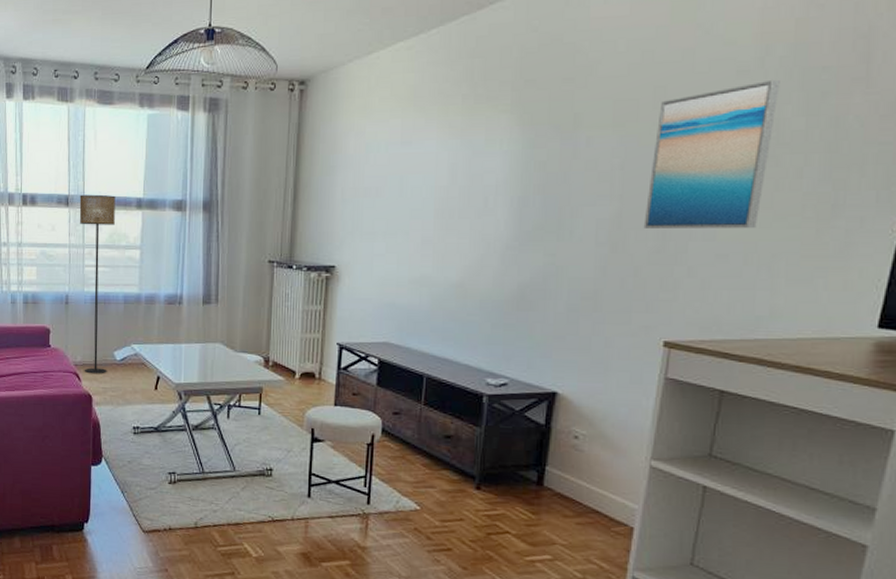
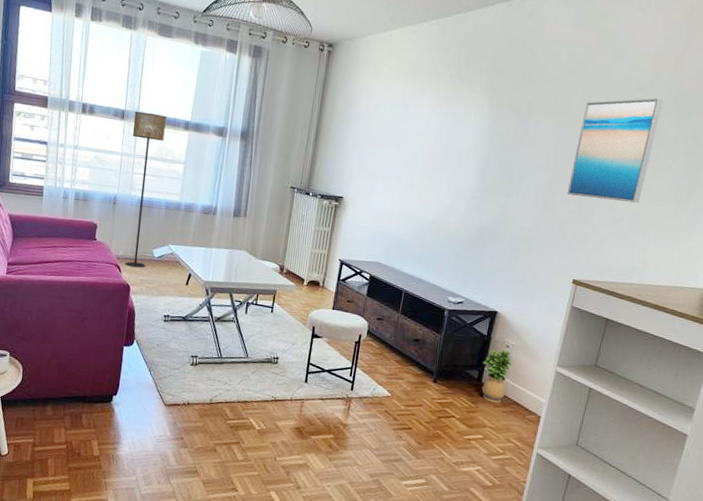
potted plant: none [542,441,586,512] -> present [482,349,513,403]

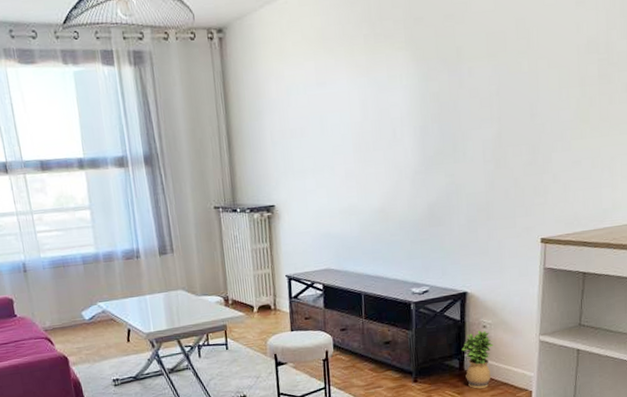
floor lamp: present [125,111,166,268] -> none [18,158,78,337]
wall art: present [567,98,663,203] -> none [518,8,607,145]

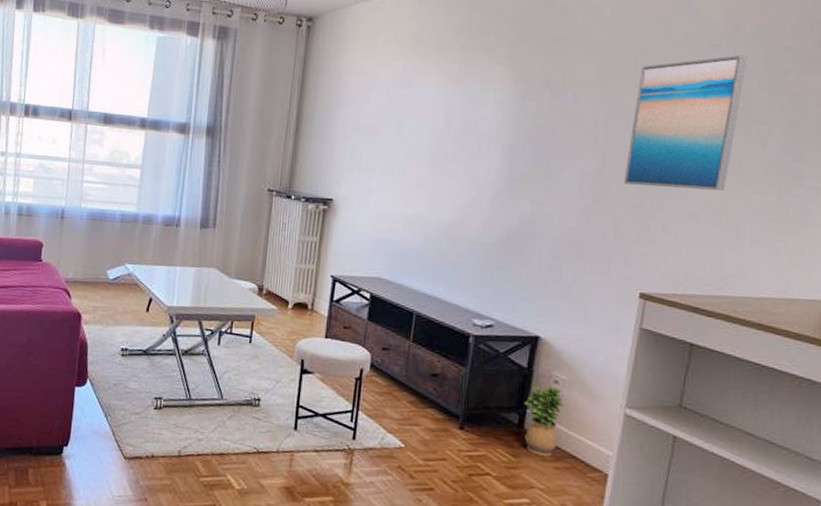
wall art: none [518,8,607,145] -> present [623,54,747,191]

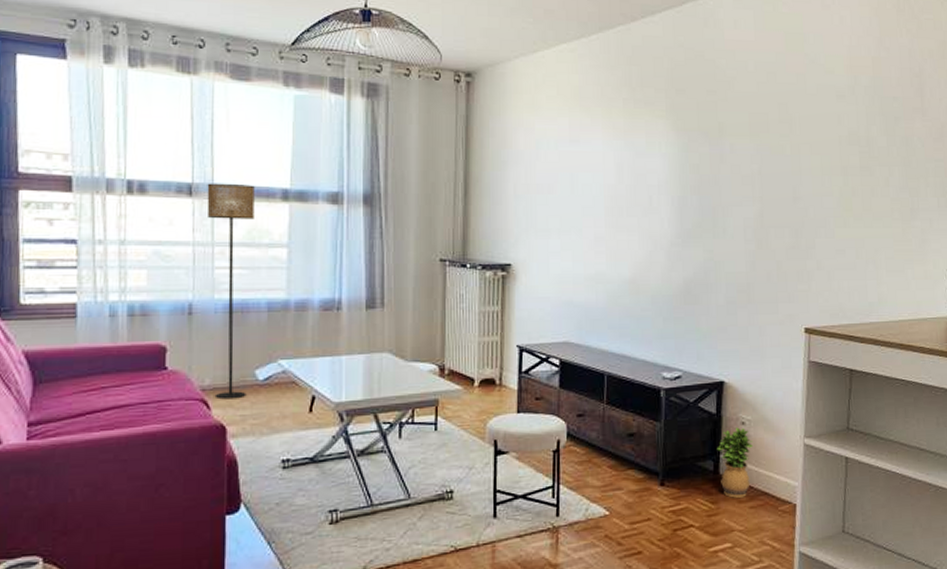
floor lamp: none [75,110,119,293] -> present [206,183,255,400]
wall art: present [623,54,747,191] -> none [780,104,867,227]

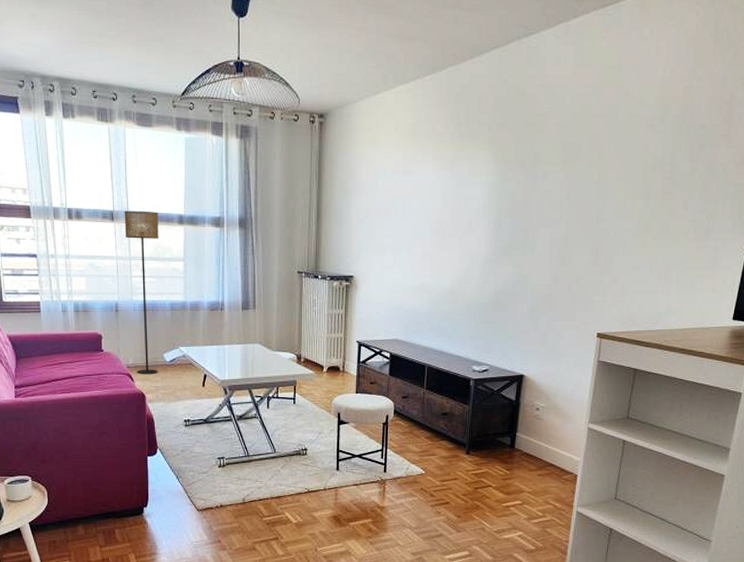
potted plant: present [717,427,753,498] -> none [514,412,544,467]

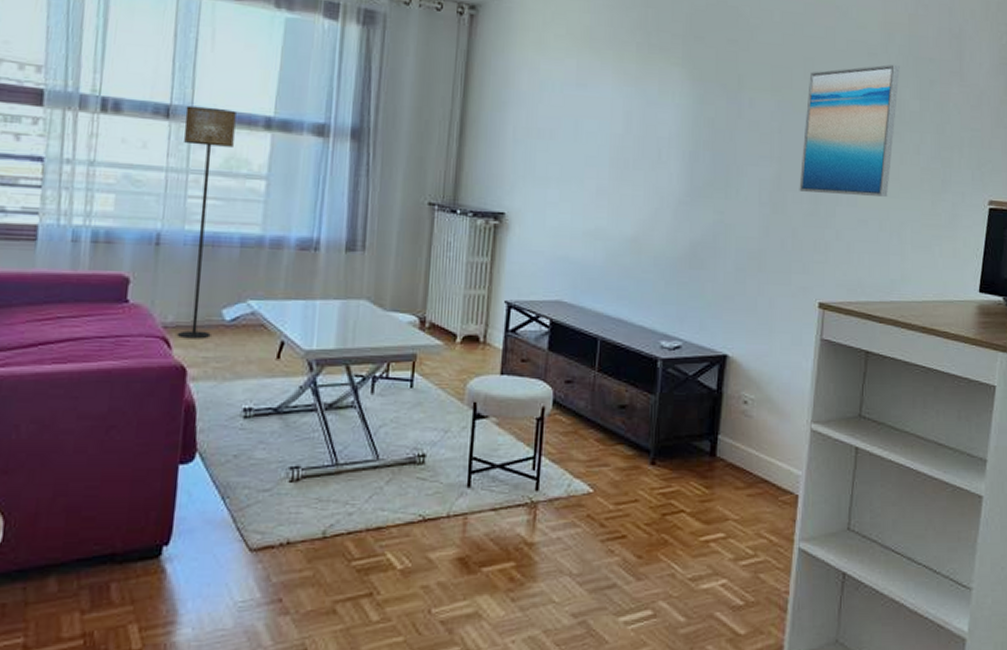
wall art: none [583,133,674,246] -> present [799,64,900,197]

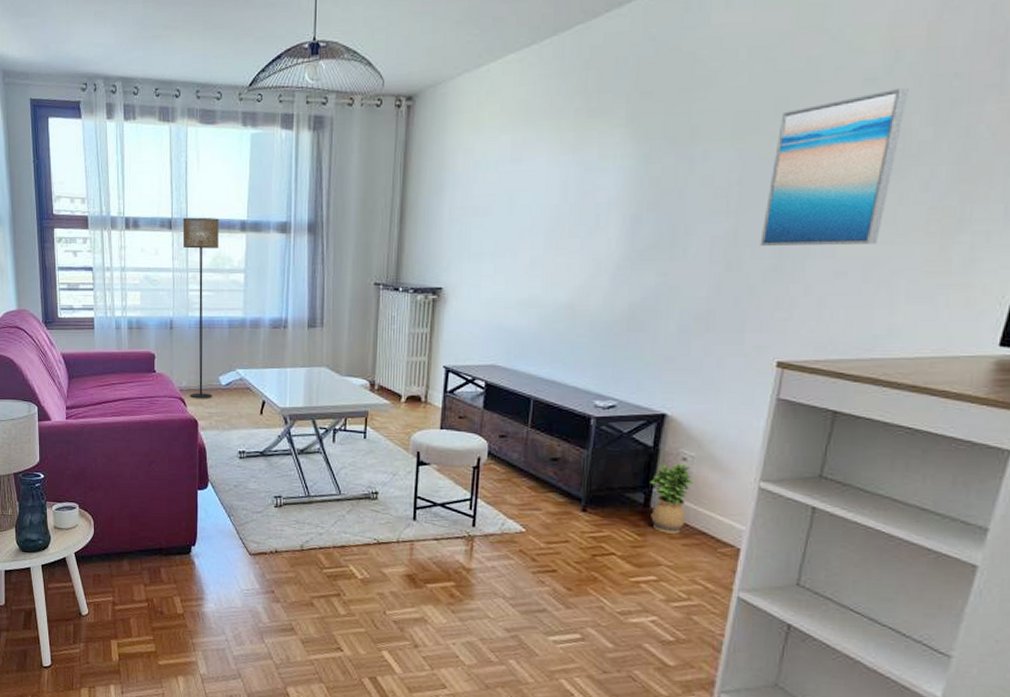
potted plant: none [715,406,755,484] -> present [650,463,694,534]

